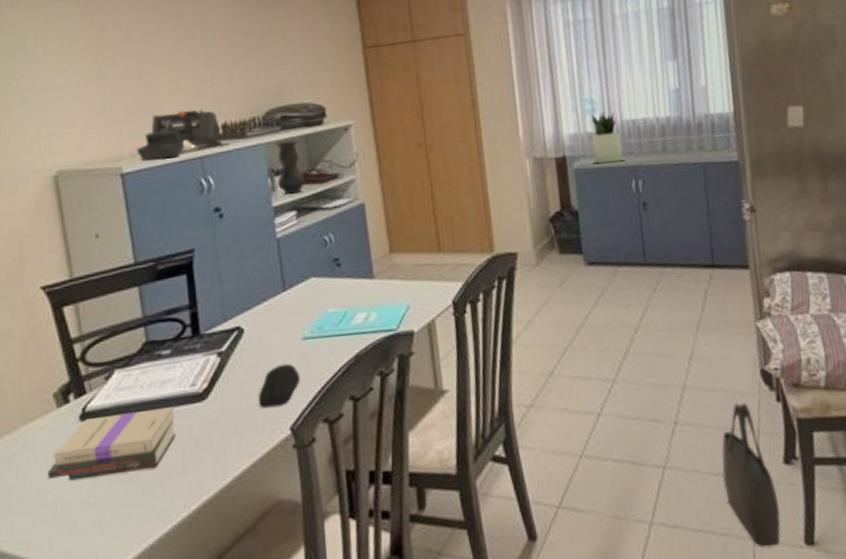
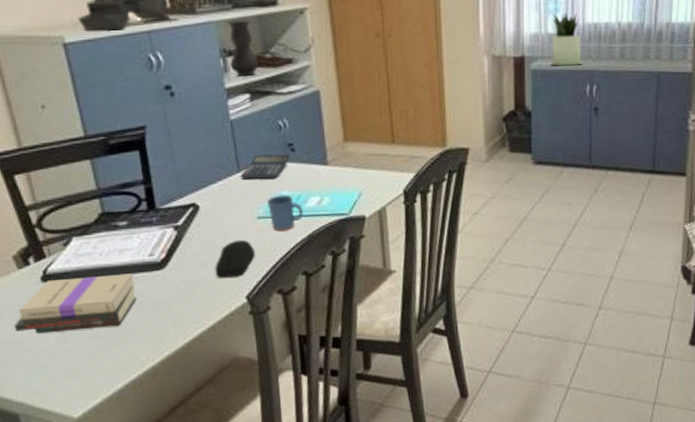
calculator: none [286,269,336,299] -> present [240,154,290,180]
mug: none [313,312,350,352] -> present [267,195,303,231]
shopping bag: present [721,402,781,546] -> none [634,293,680,409]

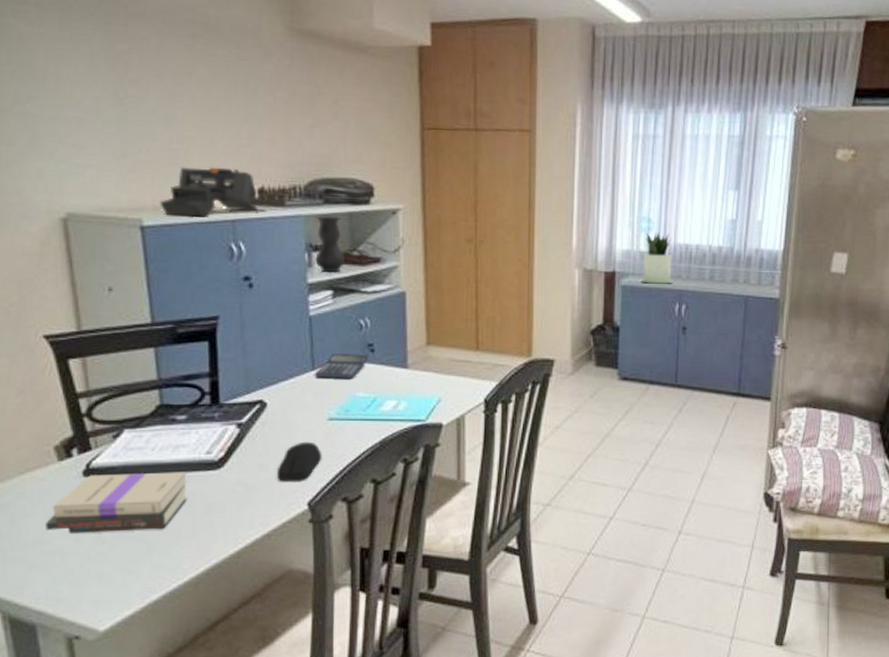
mug: present [267,195,303,231] -> none [340,396,377,435]

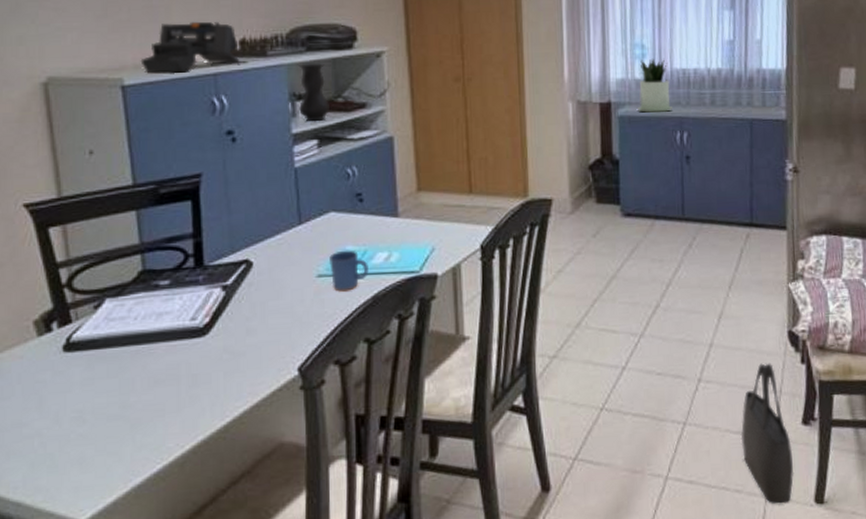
books: present [46,472,187,534] -> none [24,341,171,415]
computer mouse: present [276,441,322,481] -> none [264,301,312,346]
calculator: present [314,354,369,380] -> none [301,204,358,233]
mug: none [340,396,377,435] -> present [329,250,369,292]
shopping bag: none [713,520,760,644] -> present [740,363,794,504]

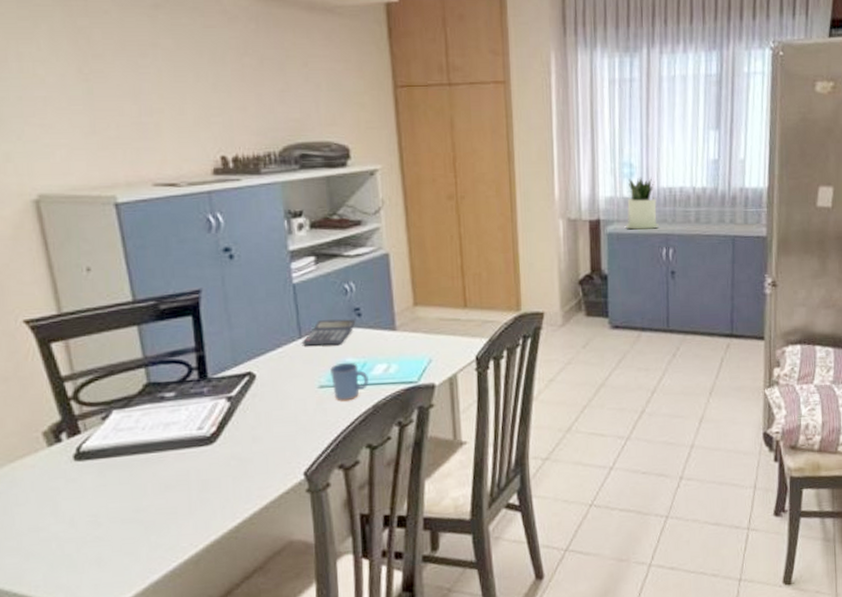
printer: present [140,21,239,74] -> none [132,138,233,192]
vase: present [298,63,329,122] -> none [293,181,325,239]
calculator: none [301,204,358,233] -> present [301,319,356,346]
shopping bag: present [740,363,794,504] -> none [718,461,766,585]

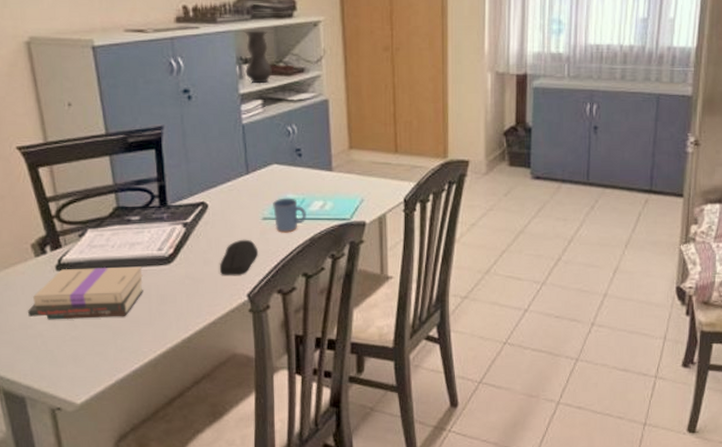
books: none [39,449,181,519] -> present [28,266,143,320]
computer mouse: none [270,410,316,453] -> present [219,239,259,275]
vase: none [293,181,325,239] -> present [244,30,272,84]
calculator: present [301,319,356,346] -> none [248,158,297,182]
planter: present [626,177,660,231] -> none [552,33,585,86]

